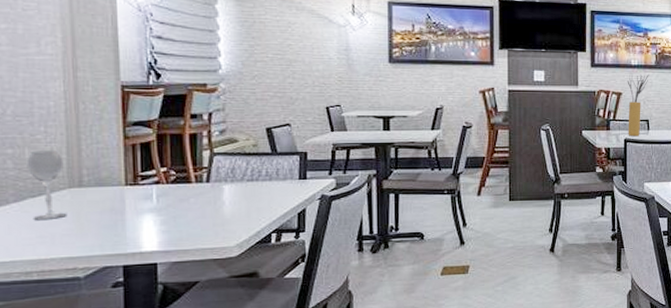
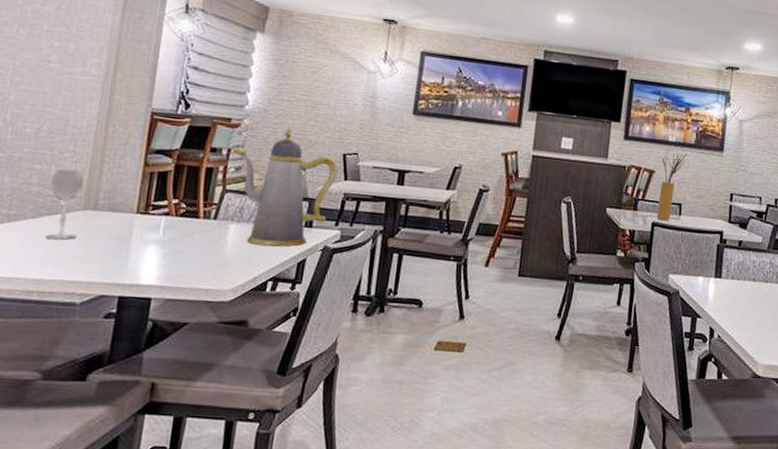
coffee pot: none [209,88,324,201] -> present [227,128,339,247]

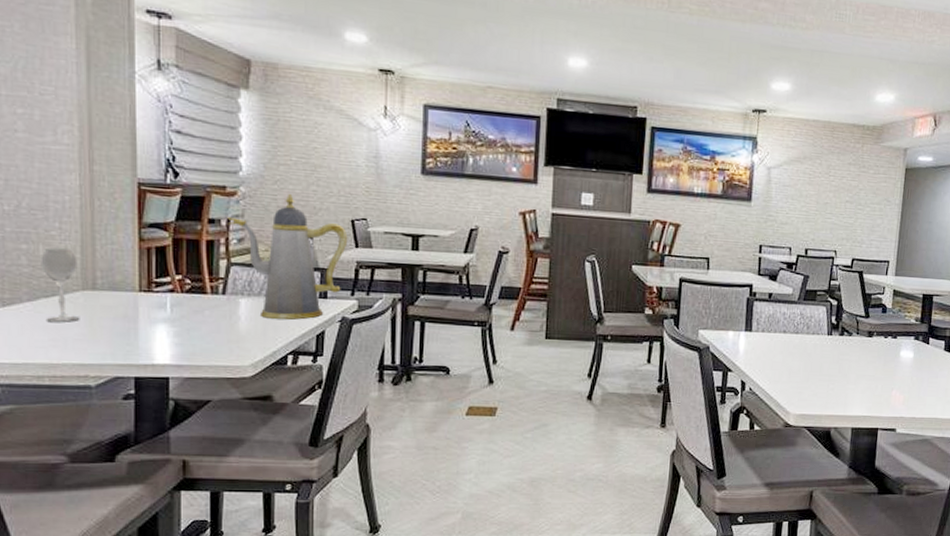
vase: present [656,150,687,221] -> none [684,202,714,276]

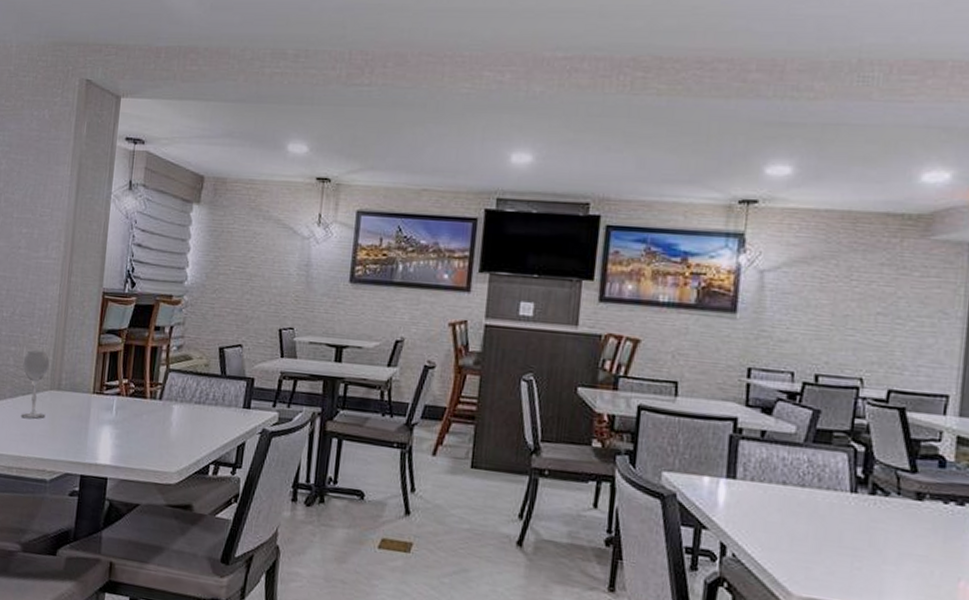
coffee pot: present [227,194,348,320] -> none [170,303,275,429]

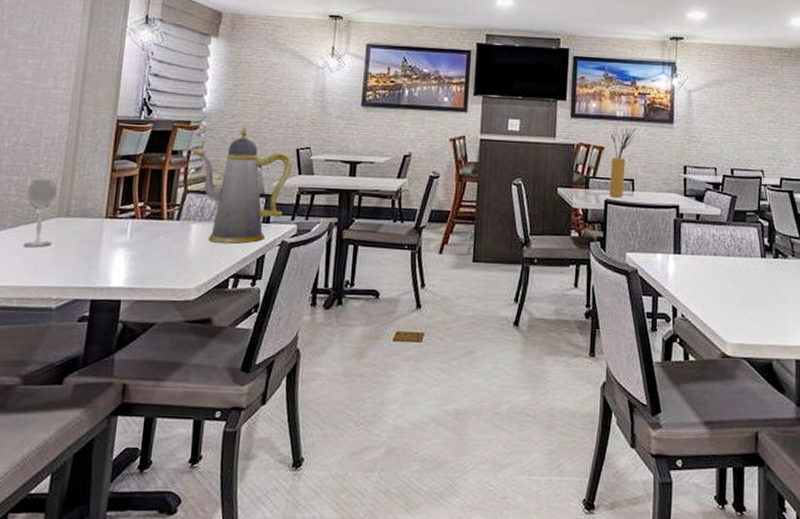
coffee pot: none [170,303,275,429] -> present [188,127,293,244]
vase: none [644,314,685,404] -> present [609,126,636,198]

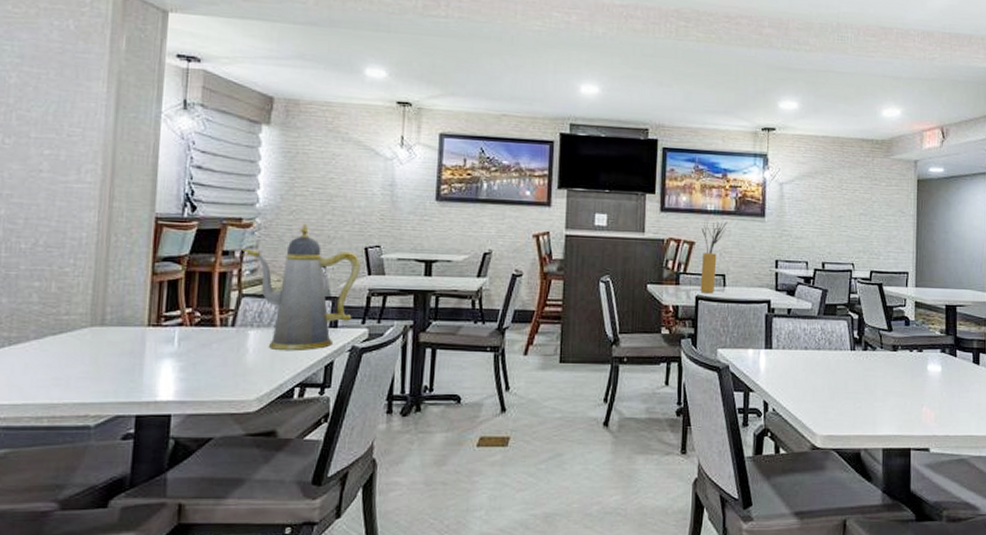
wineglass: present [24,179,58,247] -> none [51,284,89,360]

